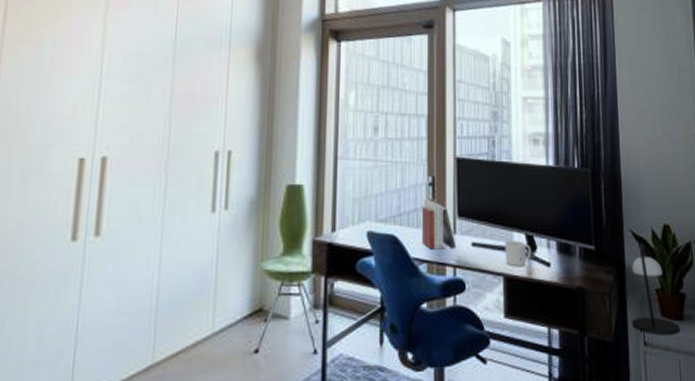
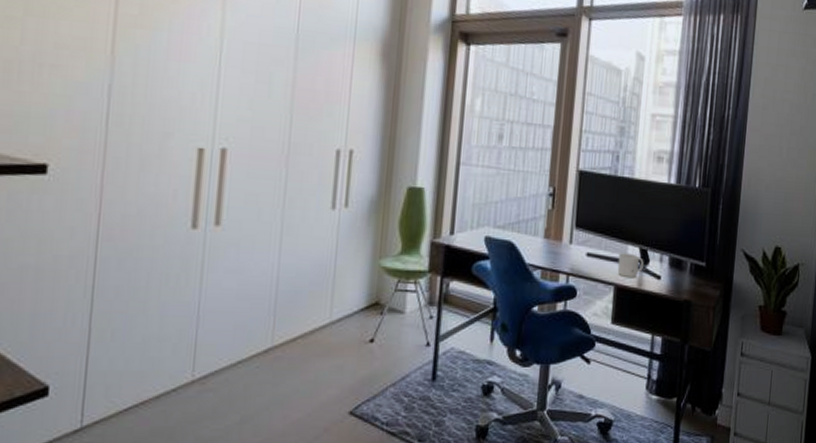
books: present [421,200,457,250] -> none [538,209,572,258]
table lamp: present [631,243,680,336] -> none [731,263,777,348]

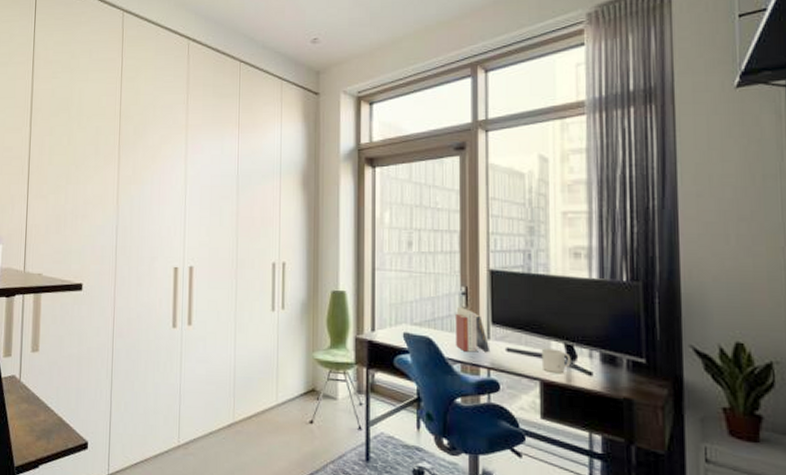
books: none [538,209,572,258] -> present [454,307,491,353]

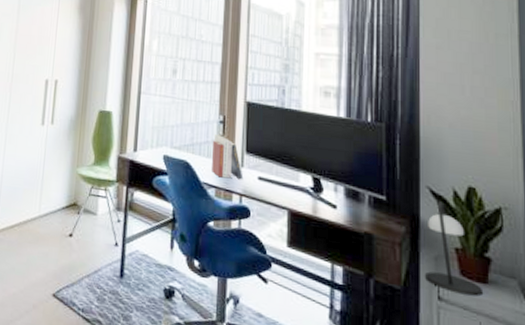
mug: present [541,348,571,374] -> none [290,179,318,205]
table lamp: none [689,360,753,456] -> present [424,201,482,297]

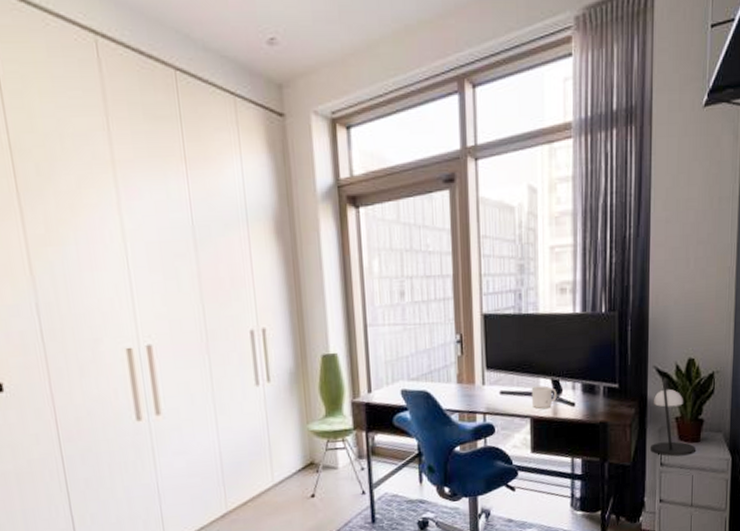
books: present [211,134,244,180] -> none [450,356,486,401]
mug: none [290,179,318,205] -> present [531,385,557,409]

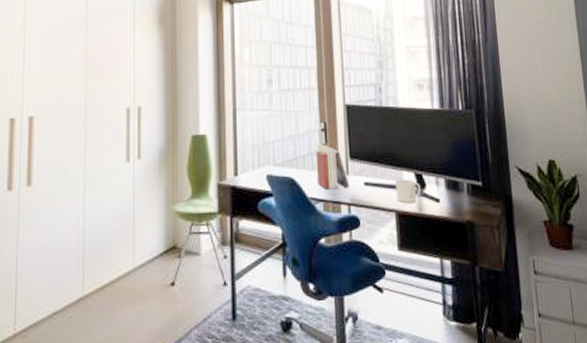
books: none [450,356,486,401] -> present [315,144,350,190]
table lamp: present [649,378,695,457] -> none [519,178,569,265]

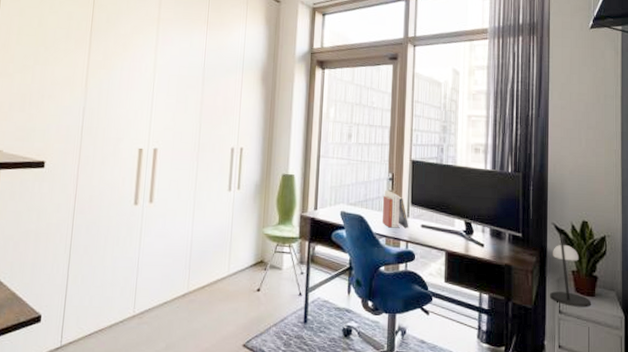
mug: present [395,179,421,204] -> none [447,225,469,246]
table lamp: none [519,178,569,265] -> present [549,234,591,307]

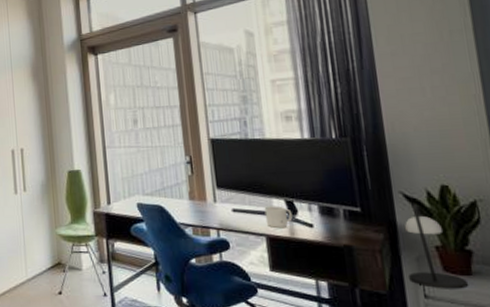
books: present [382,190,409,229] -> none [182,175,218,216]
mug: none [447,225,469,246] -> present [264,206,293,229]

